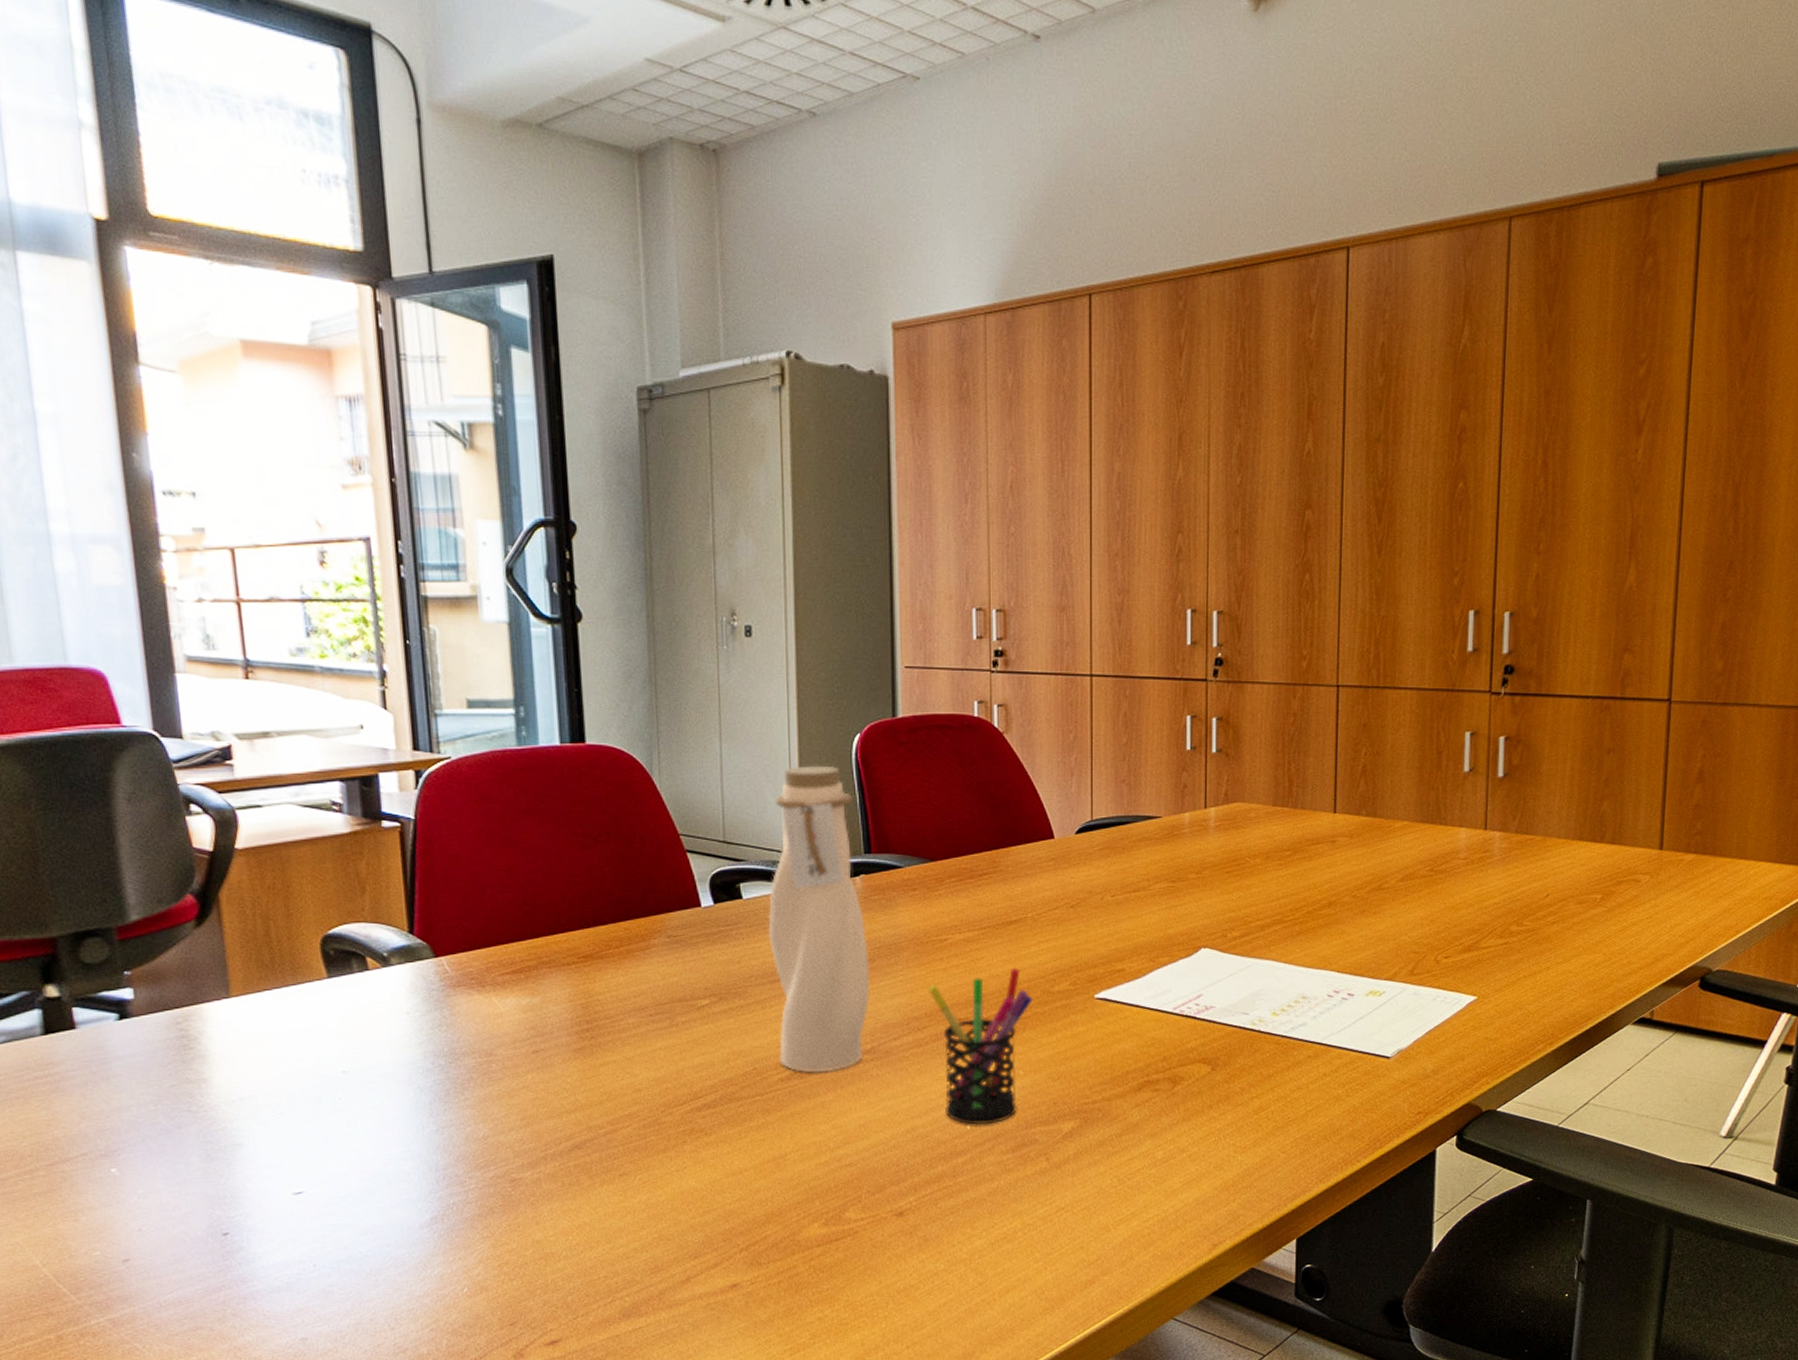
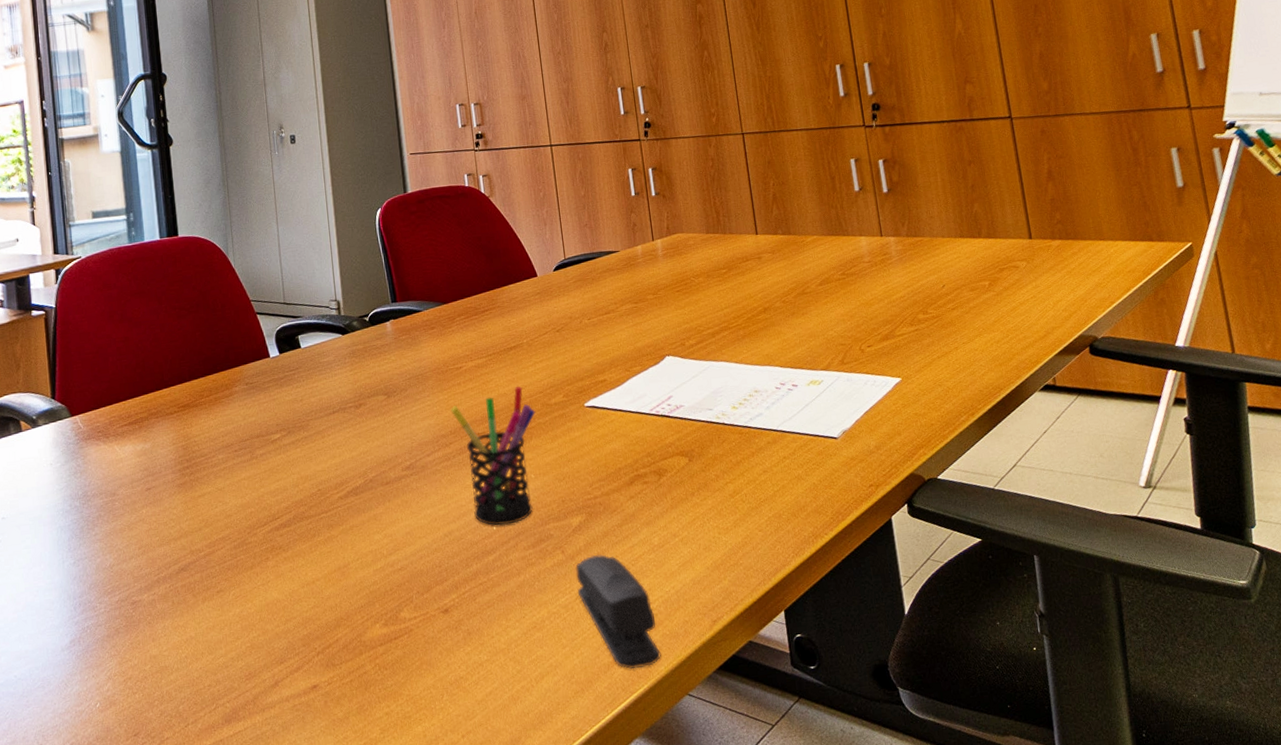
water bottle: present [768,765,870,1072] -> none [321,236,405,490]
stapler: none [1059,1164,1148,1288] -> present [576,554,661,669]

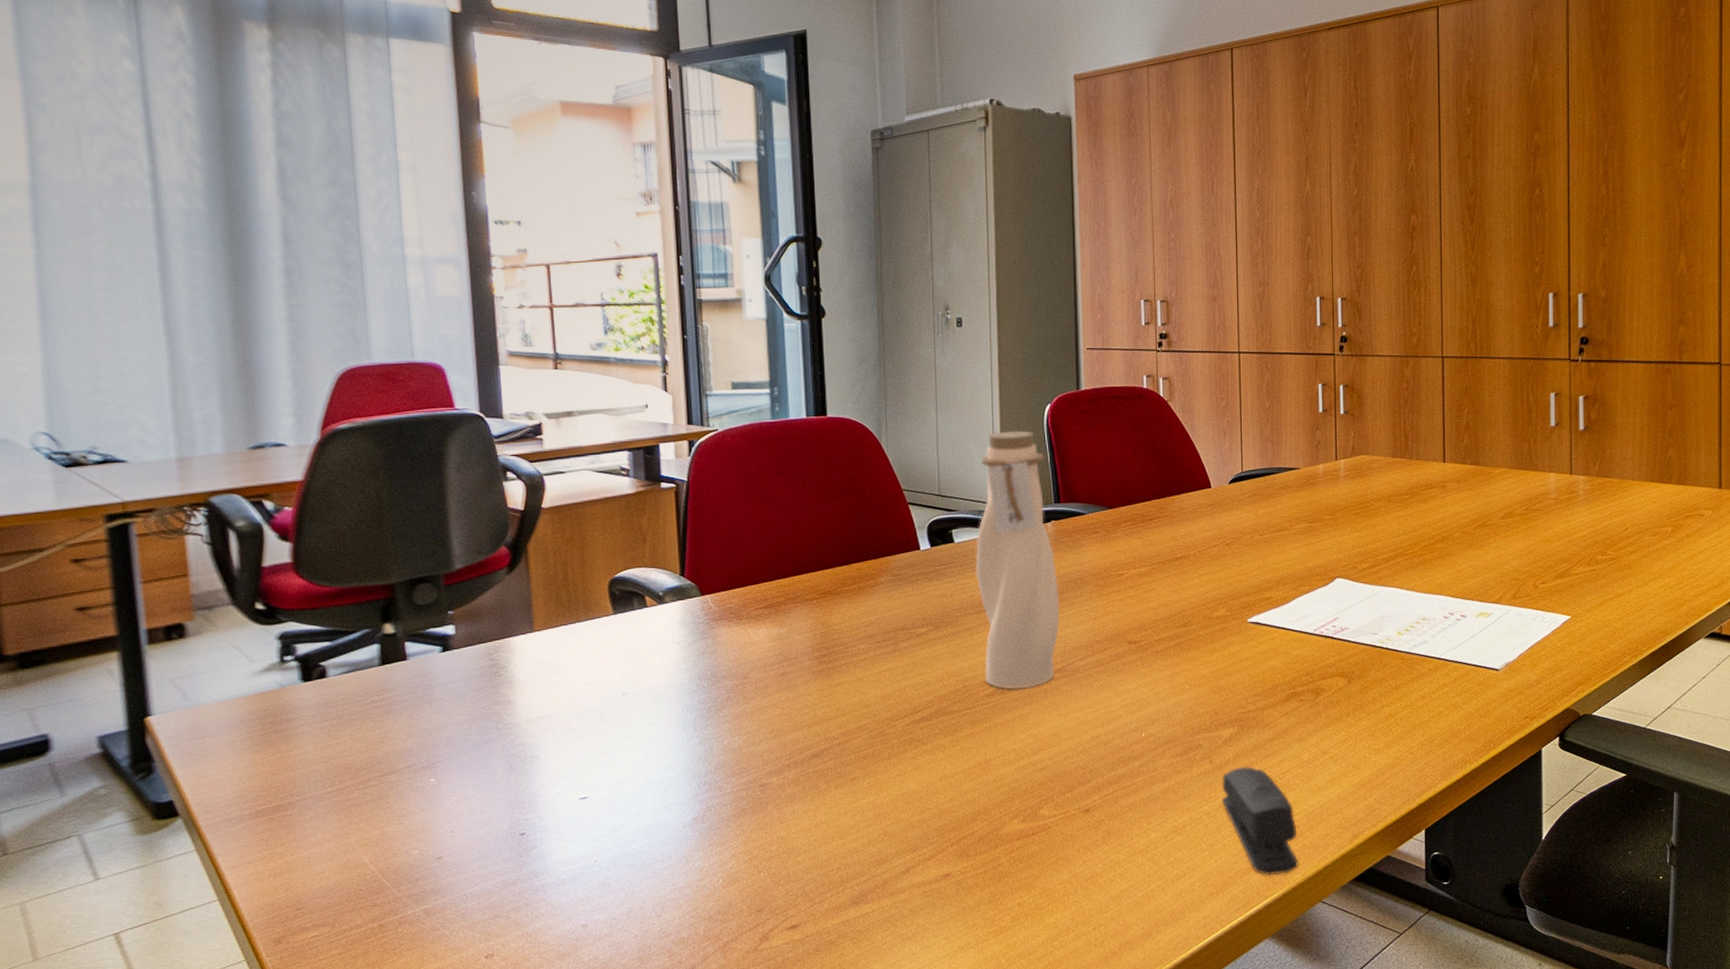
water bottle: none [321,236,405,490] -> present [975,430,1060,689]
pen holder: present [451,386,535,526] -> none [1108,598,1196,733]

